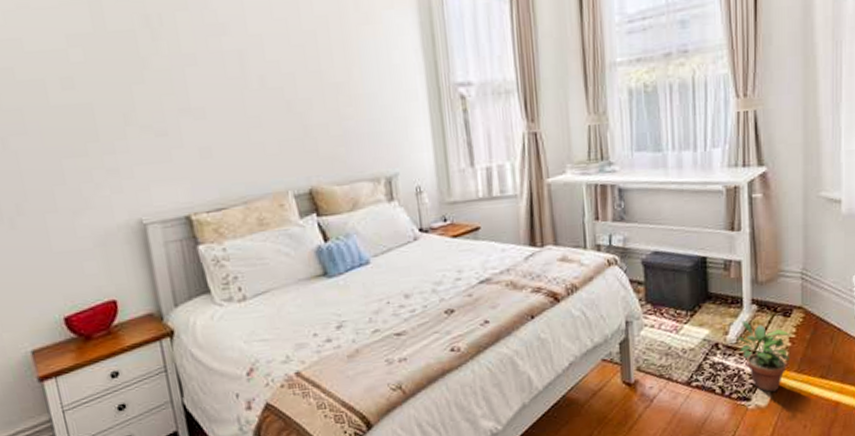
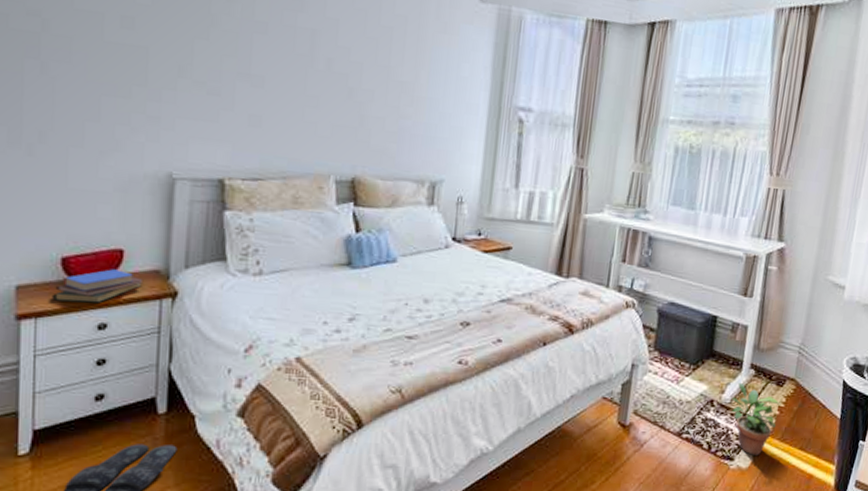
book: none [64,319,142,358] -> present [52,269,144,304]

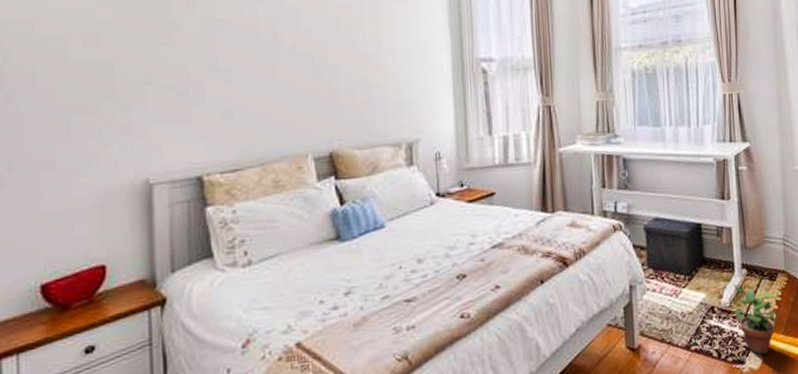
book: present [52,269,144,304] -> none [34,286,130,332]

